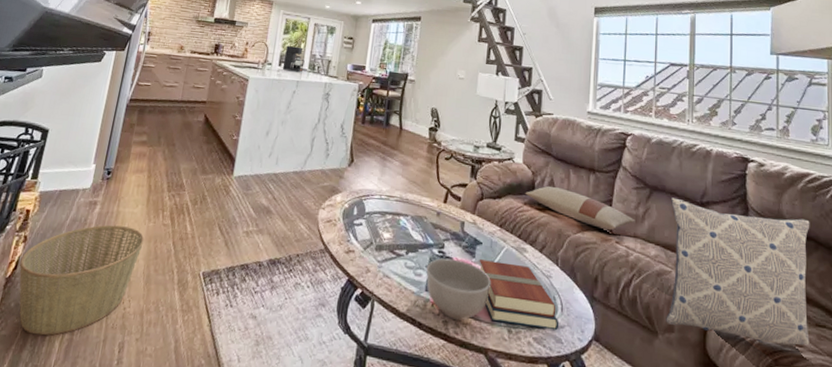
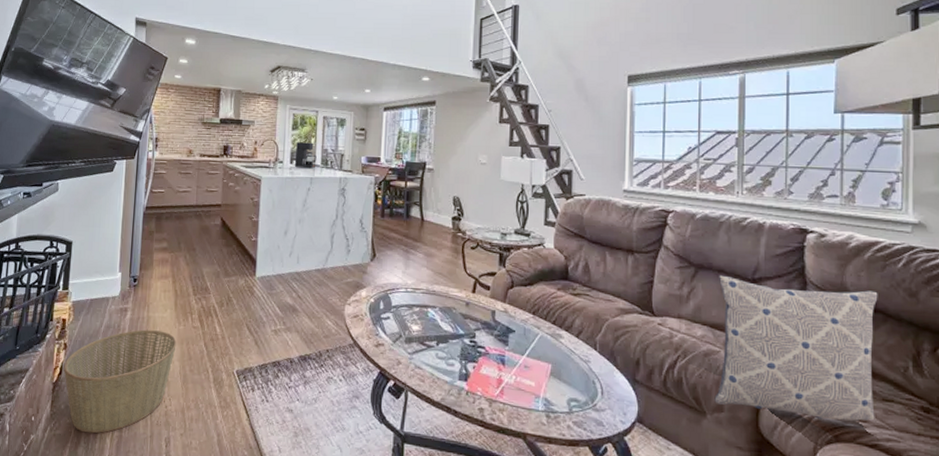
bowl: present [426,258,491,321] -> none [458,347,526,407]
books: present [479,259,559,331] -> none [512,347,600,414]
pillow: present [525,185,636,231] -> none [558,270,679,313]

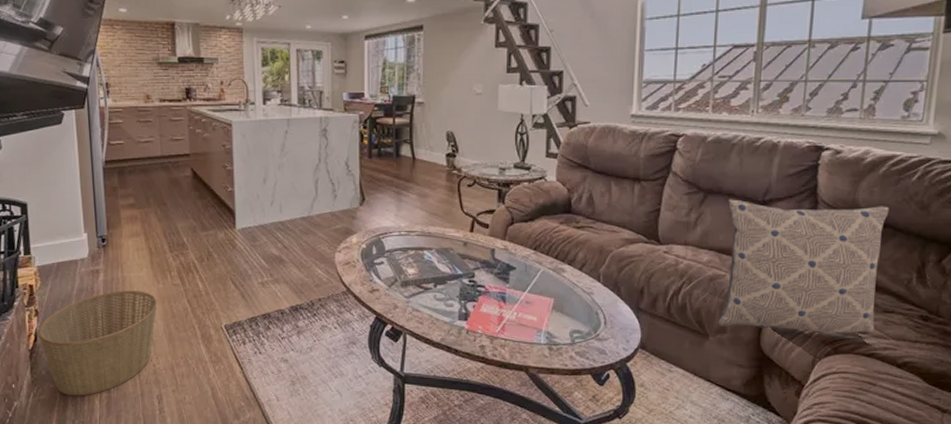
coffee maker: present [294,142,317,169] -> none [267,80,293,109]

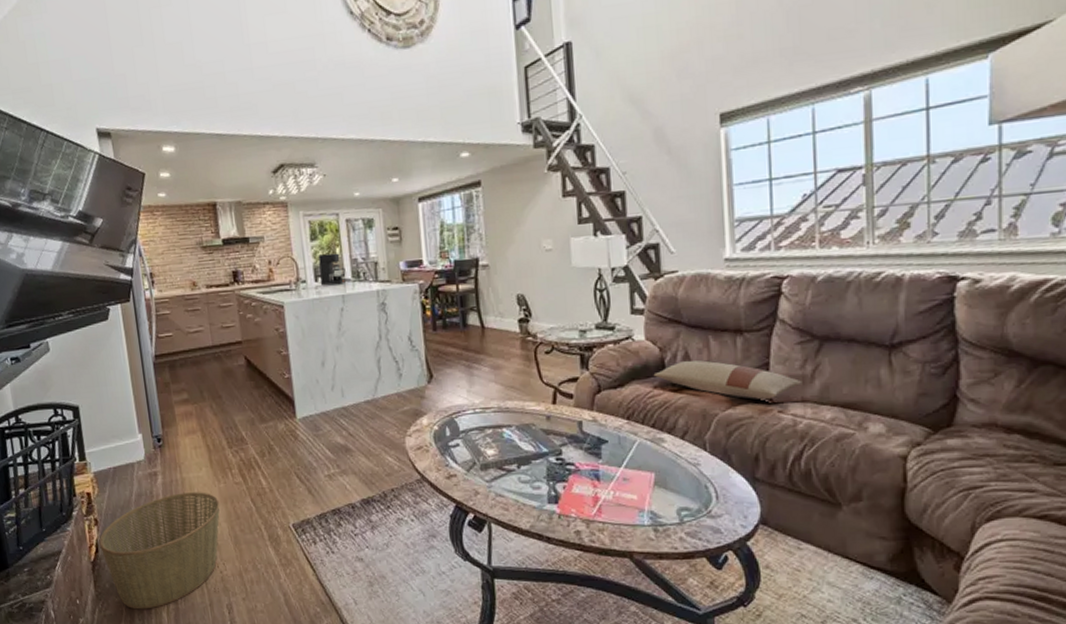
coffee maker: none [267,80,293,109] -> present [318,253,346,286]
pillow: none [560,201,687,241] -> present [653,360,802,400]
pillow: present [717,199,889,339] -> none [848,339,1048,499]

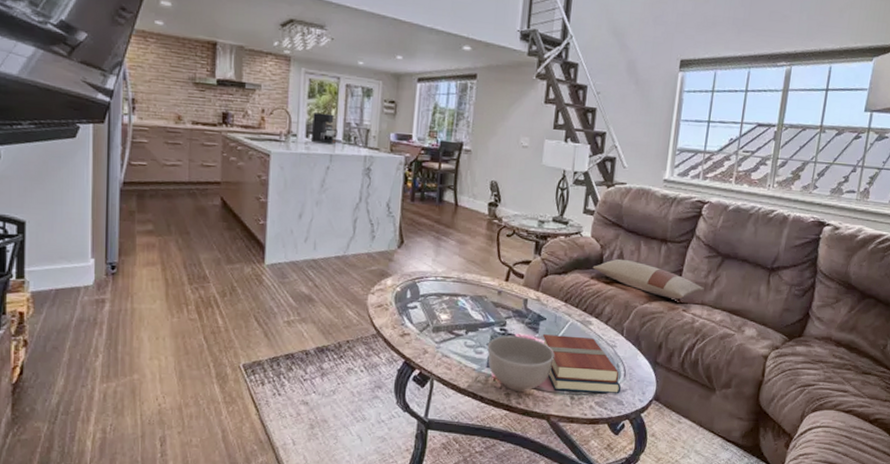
basket: present [99,492,221,610] -> none [25,323,170,437]
bowl: none [545,464,626,528] -> present [487,335,554,392]
books: none [607,457,716,523] -> present [542,334,622,394]

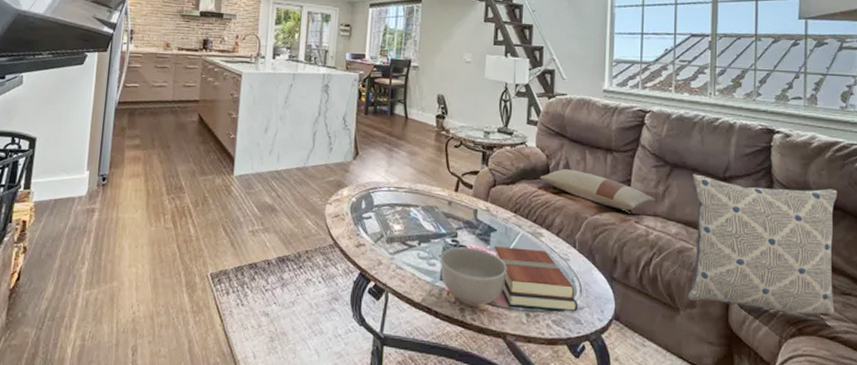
coffee maker: present [310,112,338,145] -> none [276,37,300,65]
pillow: none [724,264,874,397] -> present [687,174,838,322]

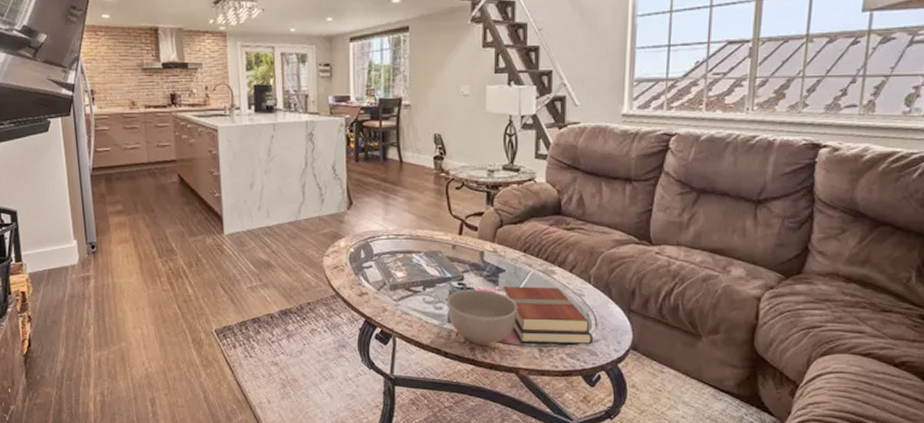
coffee maker: none [276,37,300,65] -> present [253,84,278,114]
pillow: present [539,168,655,211] -> none [550,203,679,242]
pillow: present [687,174,838,322] -> none [710,198,889,339]

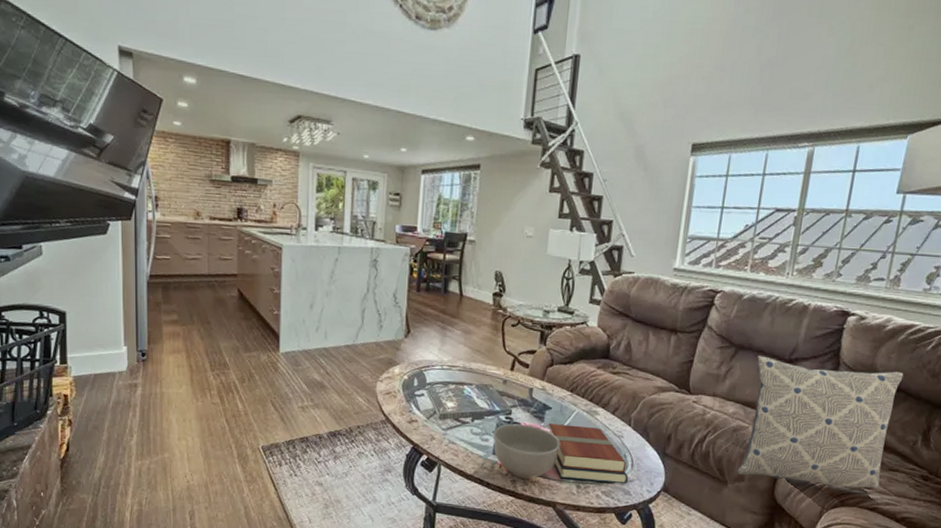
coffee maker: present [253,84,278,114] -> none [319,206,345,237]
pillow: none [710,198,889,339] -> present [737,355,904,494]

